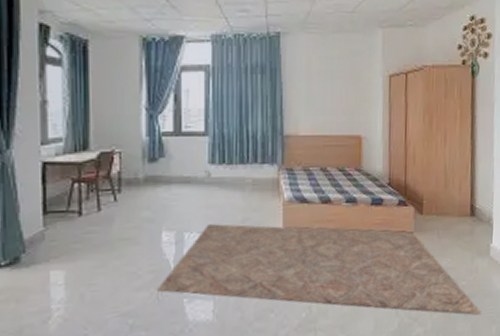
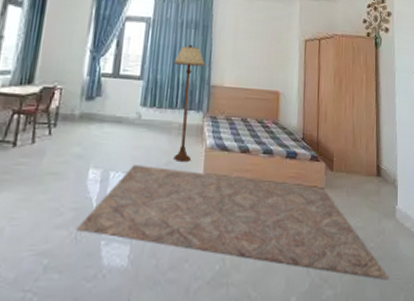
floor lamp: none [241,92,276,219] -> present [174,44,205,163]

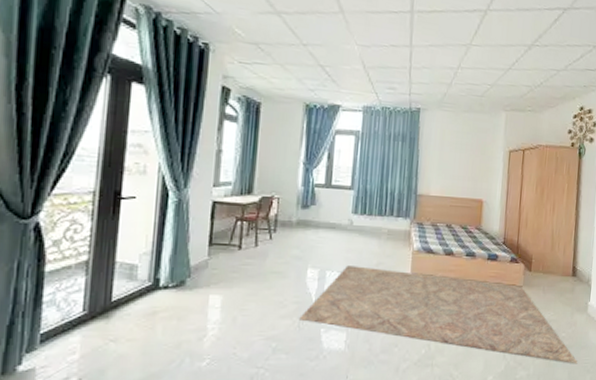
floor lamp: present [174,44,205,163] -> none [382,156,412,264]

